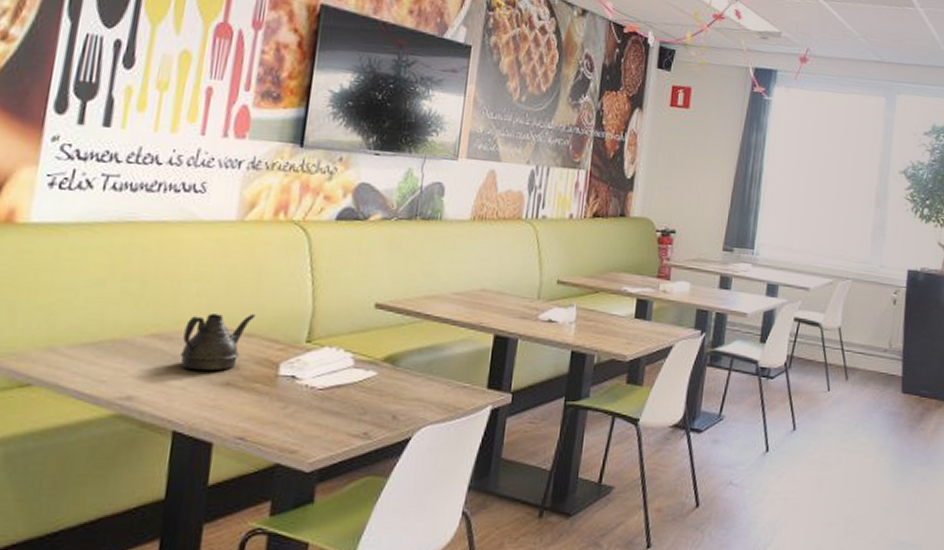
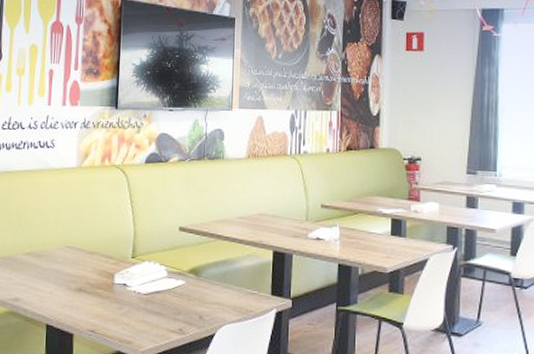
teapot: present [180,313,256,371] -> none [47,236,95,280]

